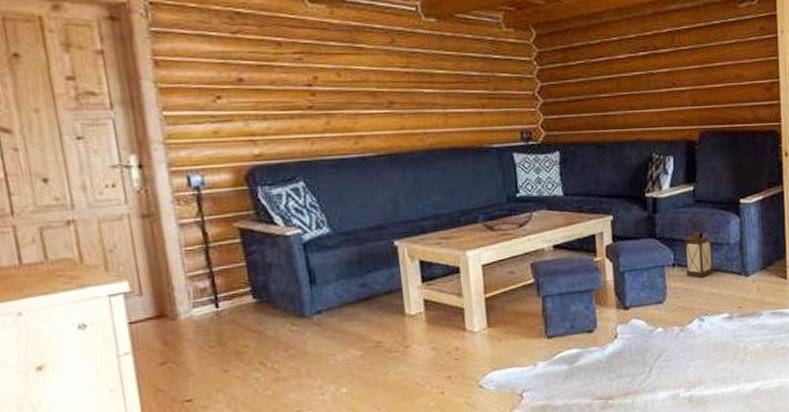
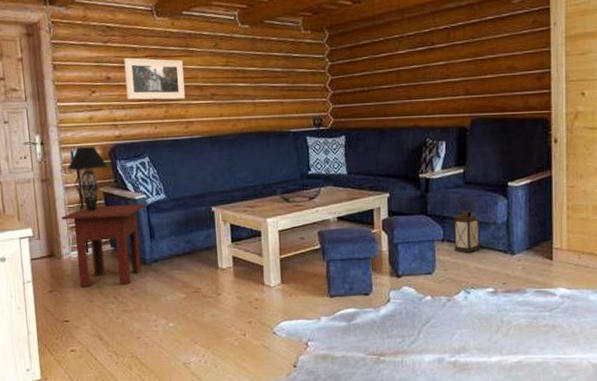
side table: none [175,240,303,354] -> present [61,203,146,287]
table lamp: none [182,168,244,255] -> present [67,146,108,212]
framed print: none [262,54,352,109] -> present [124,58,185,100]

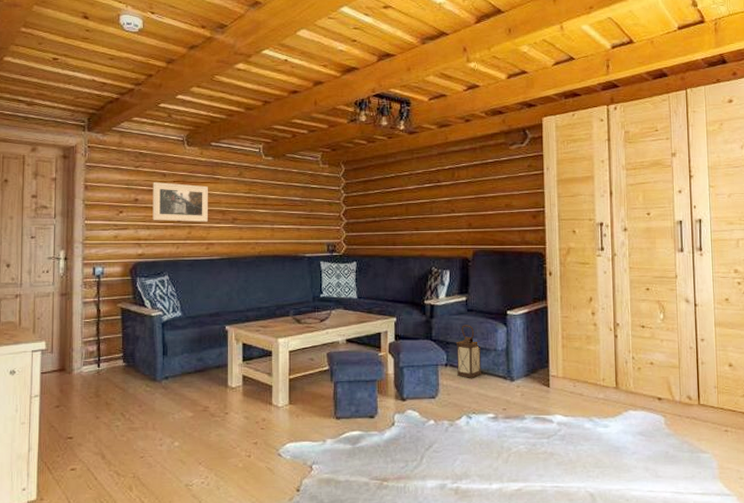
side table: present [61,203,146,287] -> none [77,320,162,402]
table lamp: present [67,146,108,212] -> none [88,263,127,327]

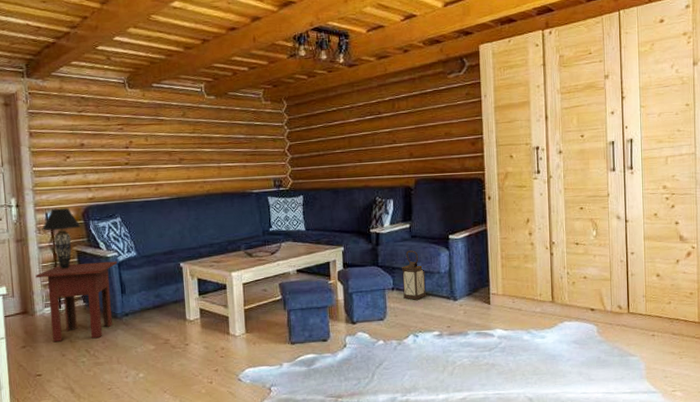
side table: none [77,320,162,402] -> present [35,261,118,342]
table lamp: none [88,263,127,327] -> present [42,208,81,270]
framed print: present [152,182,209,222] -> none [97,126,155,165]

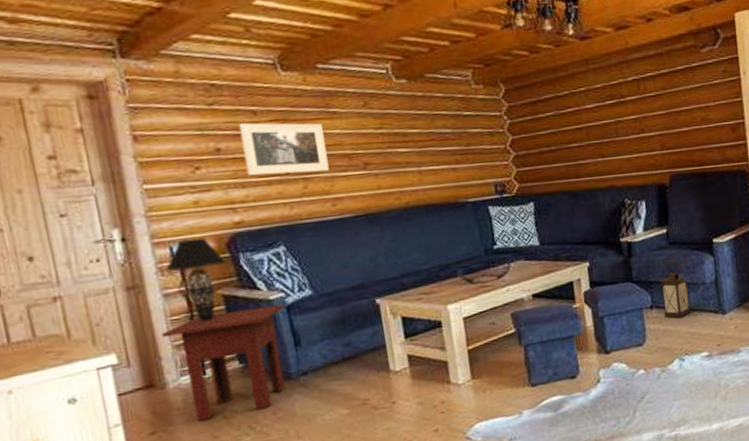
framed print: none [97,126,155,165] -> present [239,122,329,176]

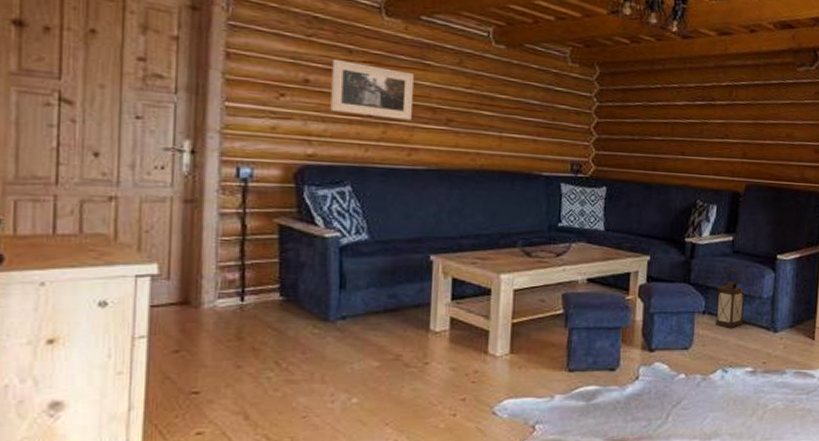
side table: present [161,304,286,421] -> none [209,241,340,347]
table lamp: present [166,237,226,323] -> none [228,162,290,248]

